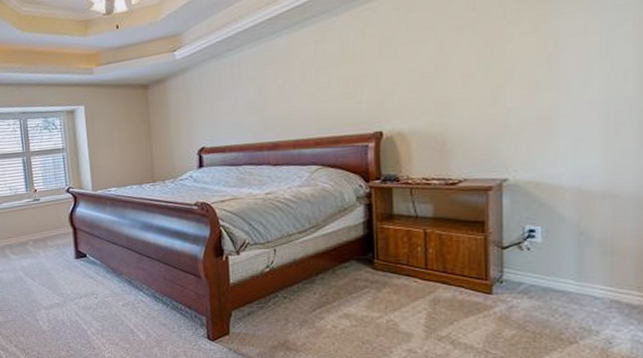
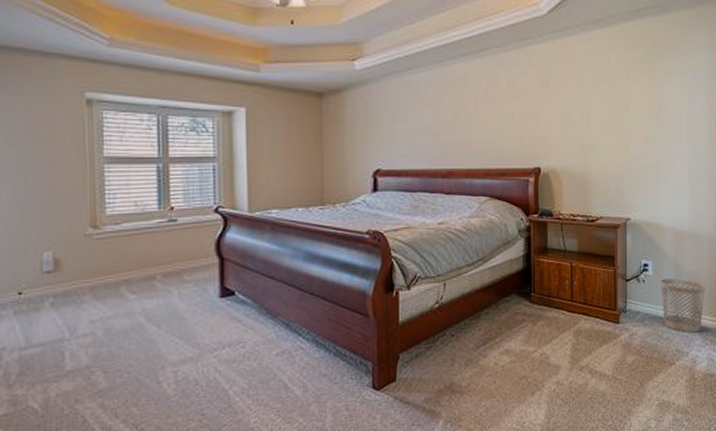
wastebasket: none [554,246,630,309] -> present [660,278,706,333]

